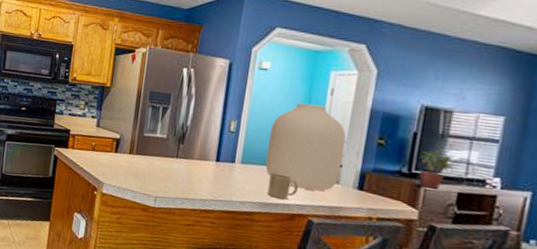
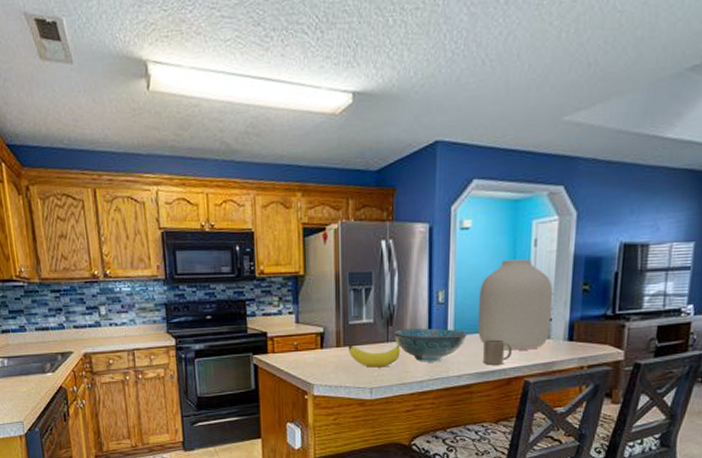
fruit: none [139,154,191,181] -> present [348,337,402,368]
decorative bowl: none [183,148,255,185] -> present [393,328,467,362]
potted plant: present [419,151,455,190] -> none [622,288,654,328]

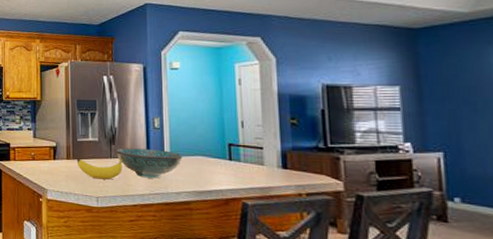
vase: present [478,259,553,350] -> none [191,95,263,174]
mug: present [483,339,513,365] -> none [199,162,228,186]

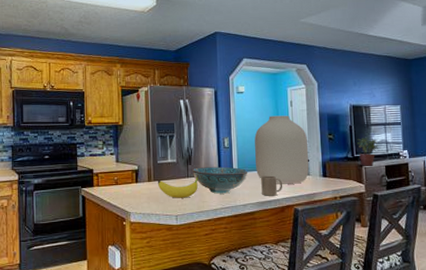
vase: none [191,95,263,174] -> present [254,115,309,184]
mug: none [199,162,228,186] -> present [261,175,283,196]
potted plant: none [332,125,366,161] -> present [357,138,379,167]

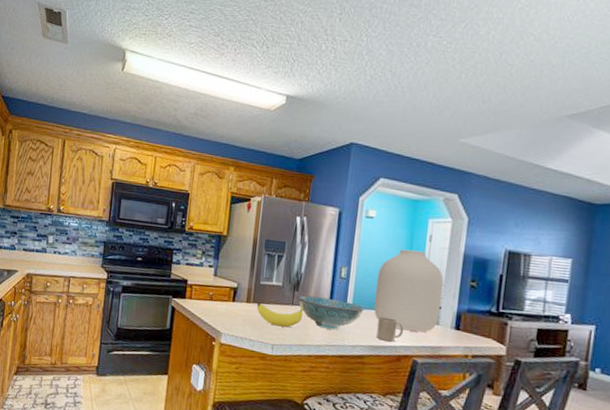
potted plant: present [357,138,379,167] -> none [505,291,535,327]

